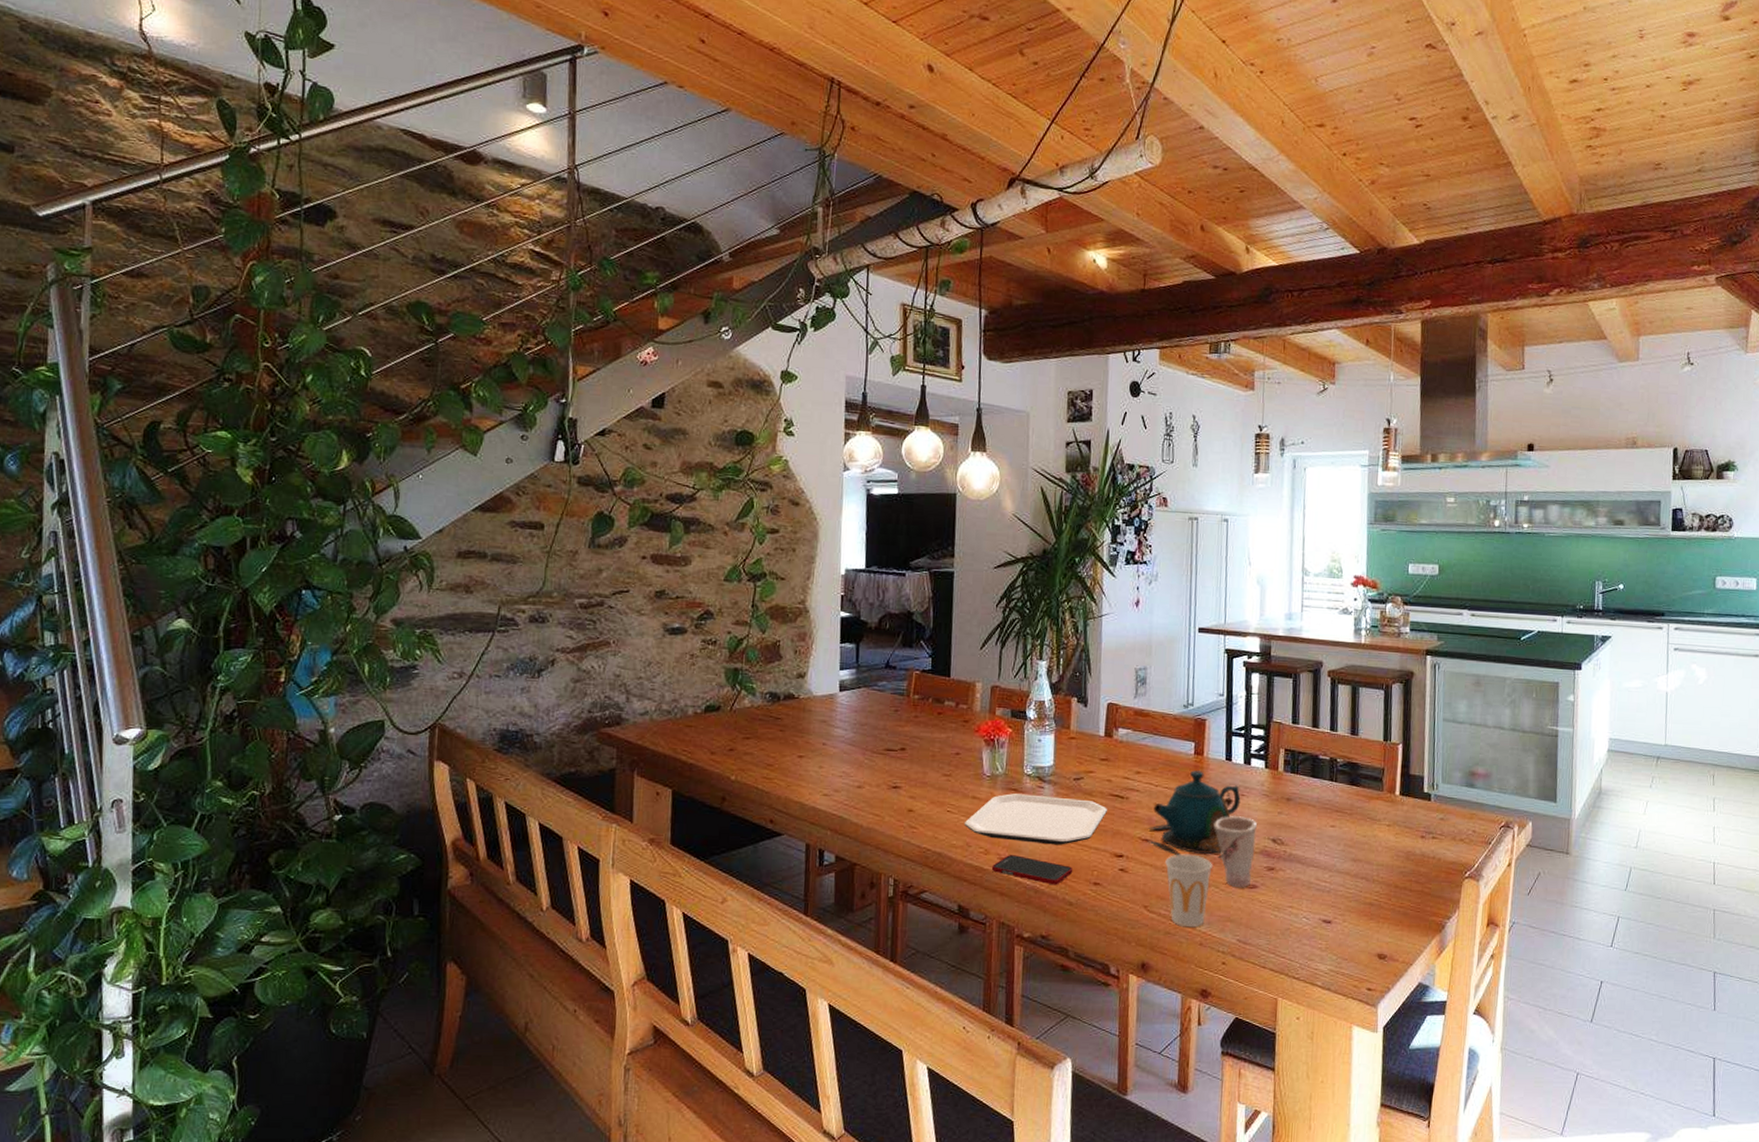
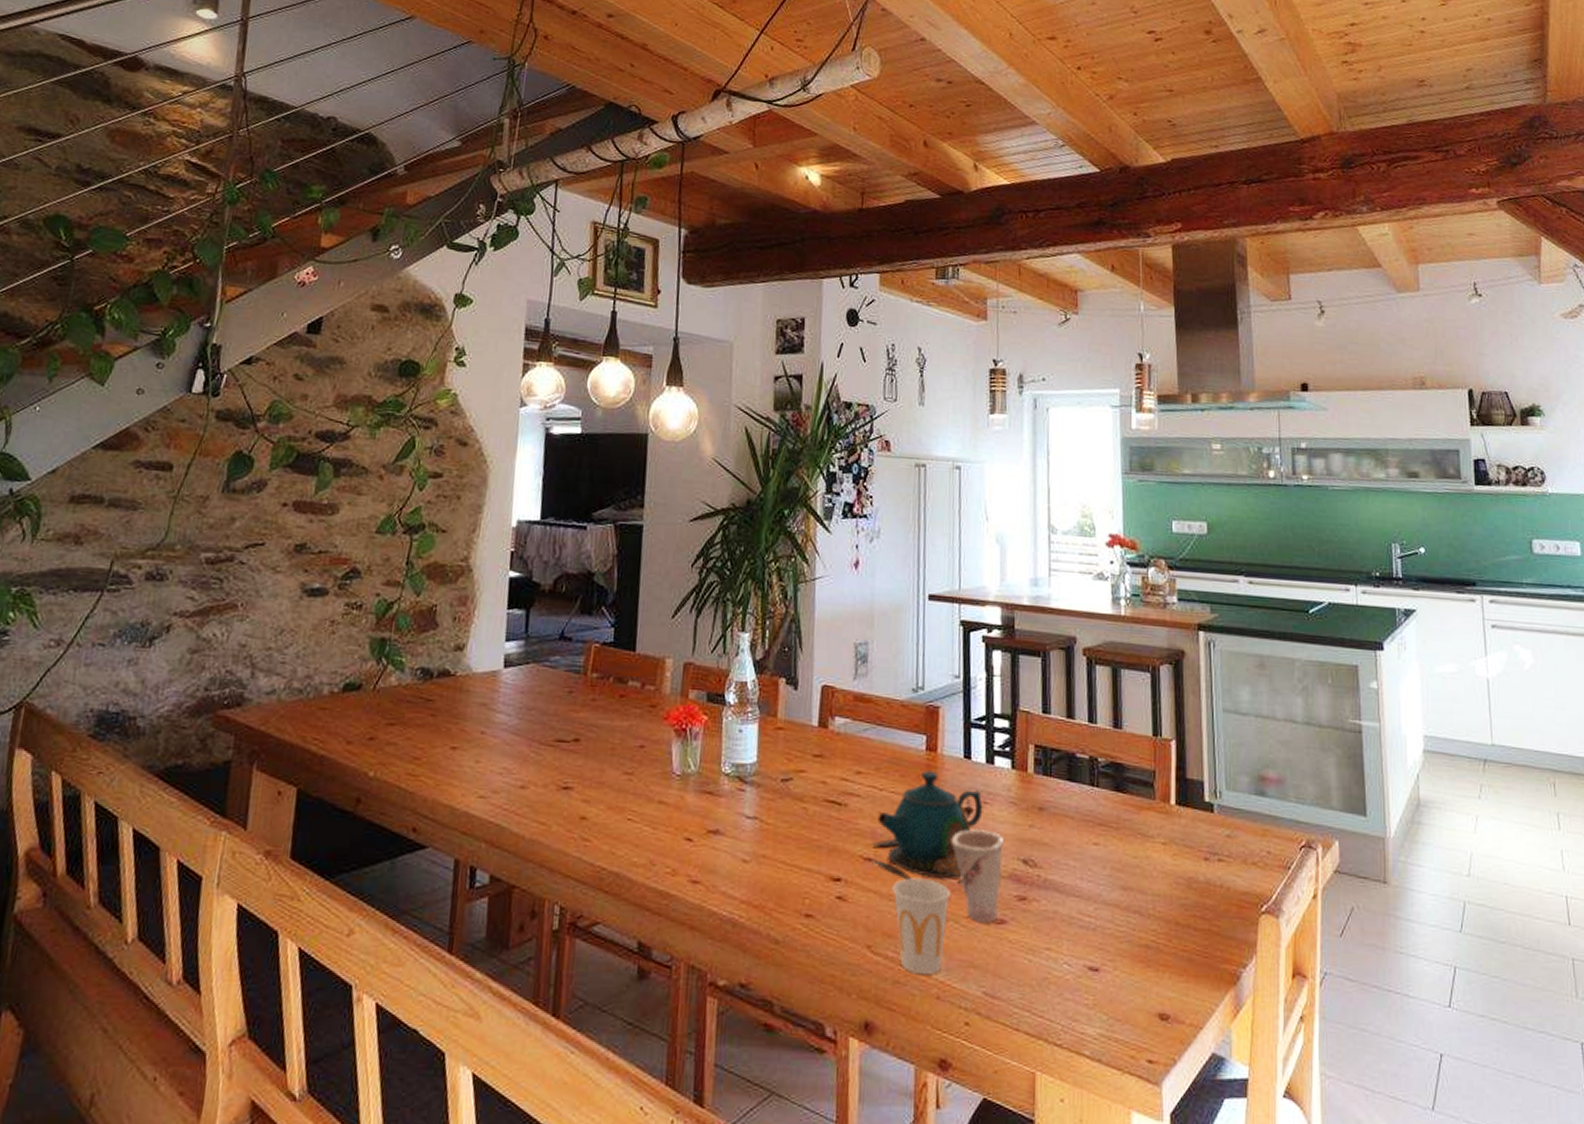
plate: present [964,793,1108,845] -> none [647,797,823,865]
cell phone: present [992,855,1073,885] -> none [681,877,780,917]

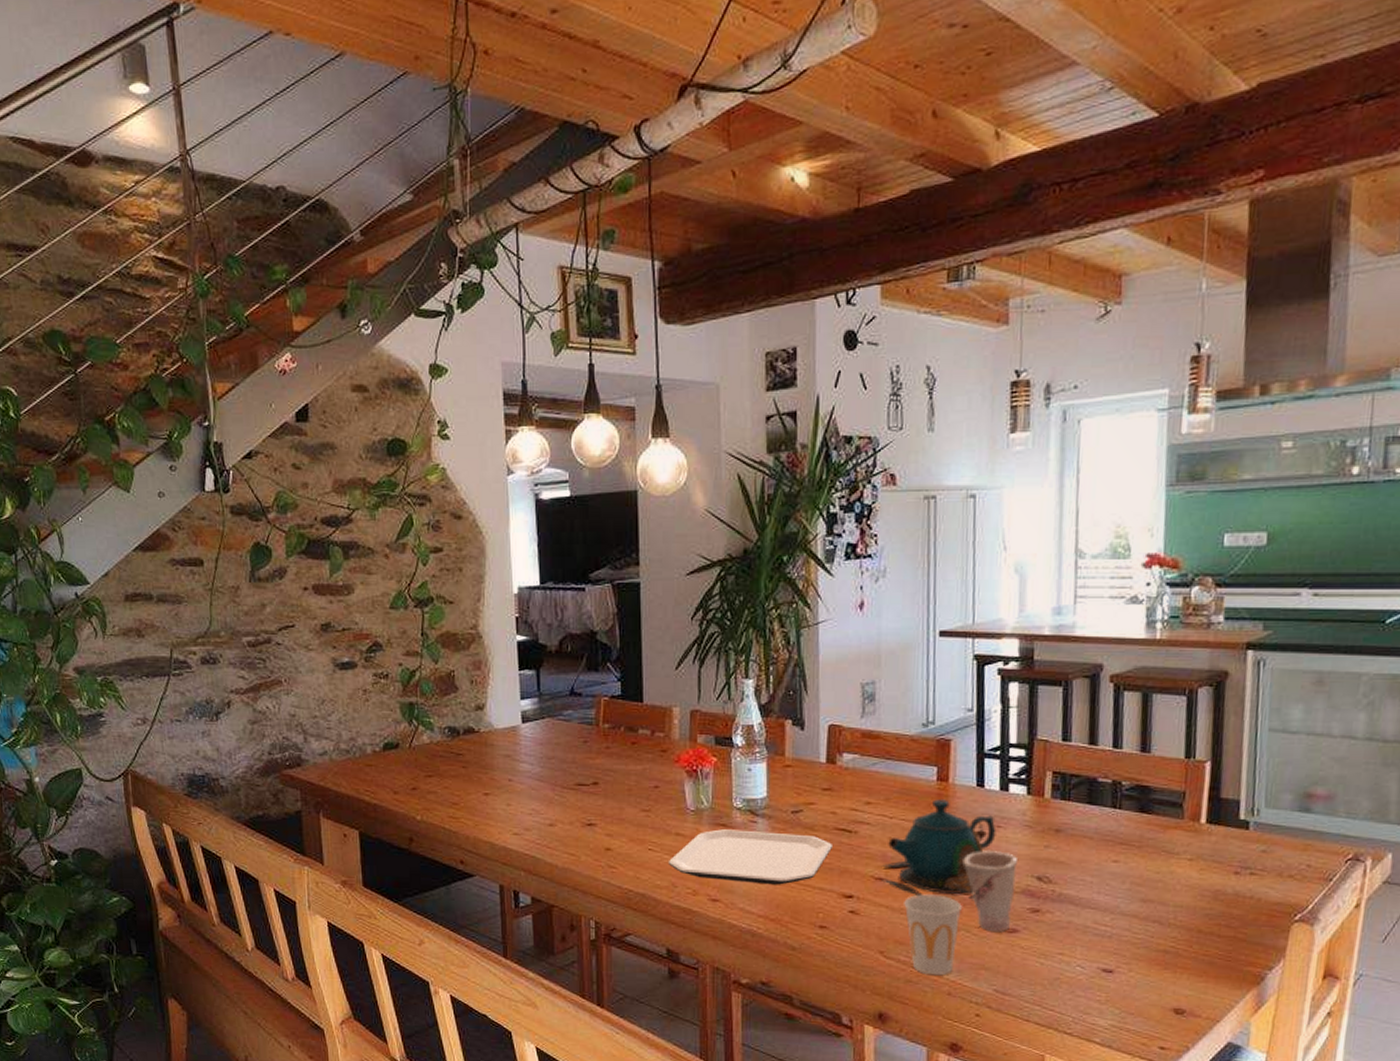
plate: none [647,797,823,865] -> present [668,829,834,885]

